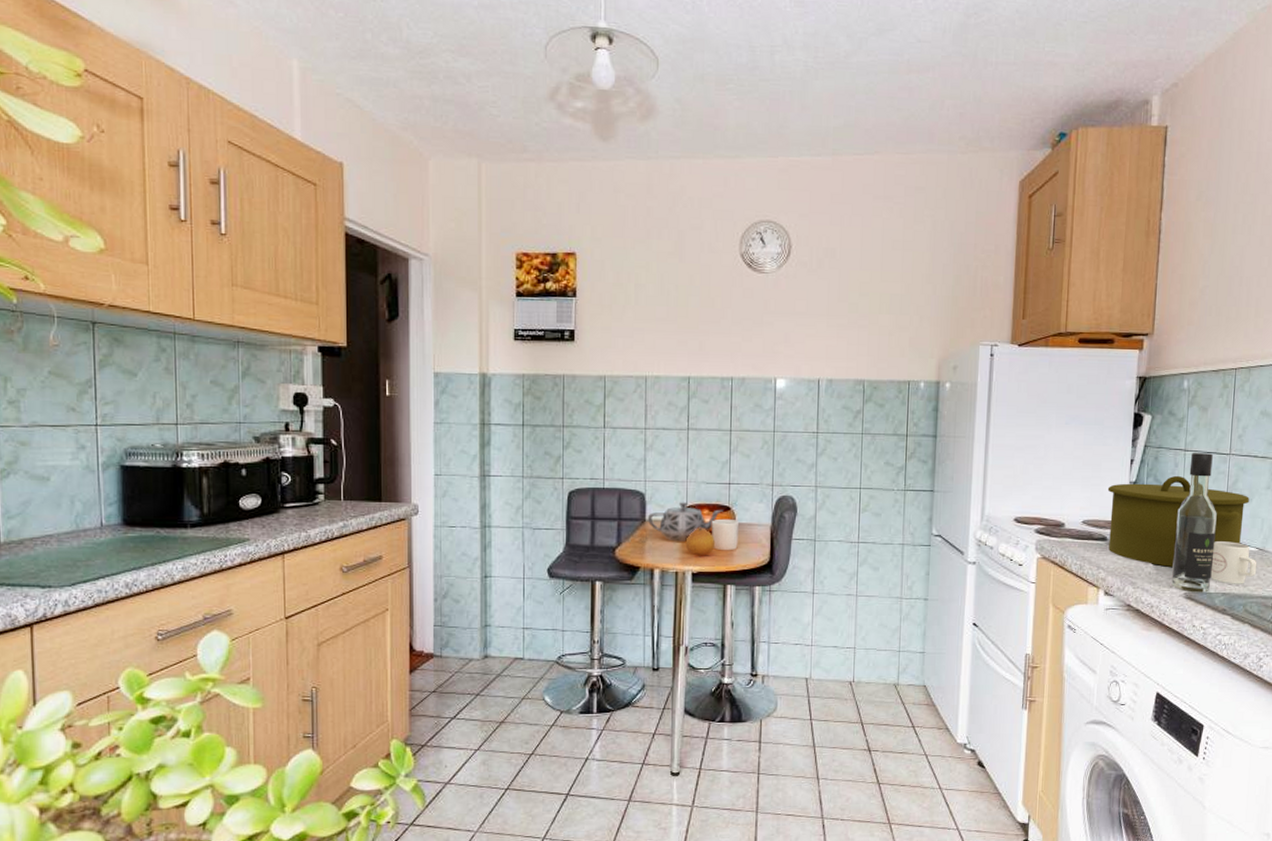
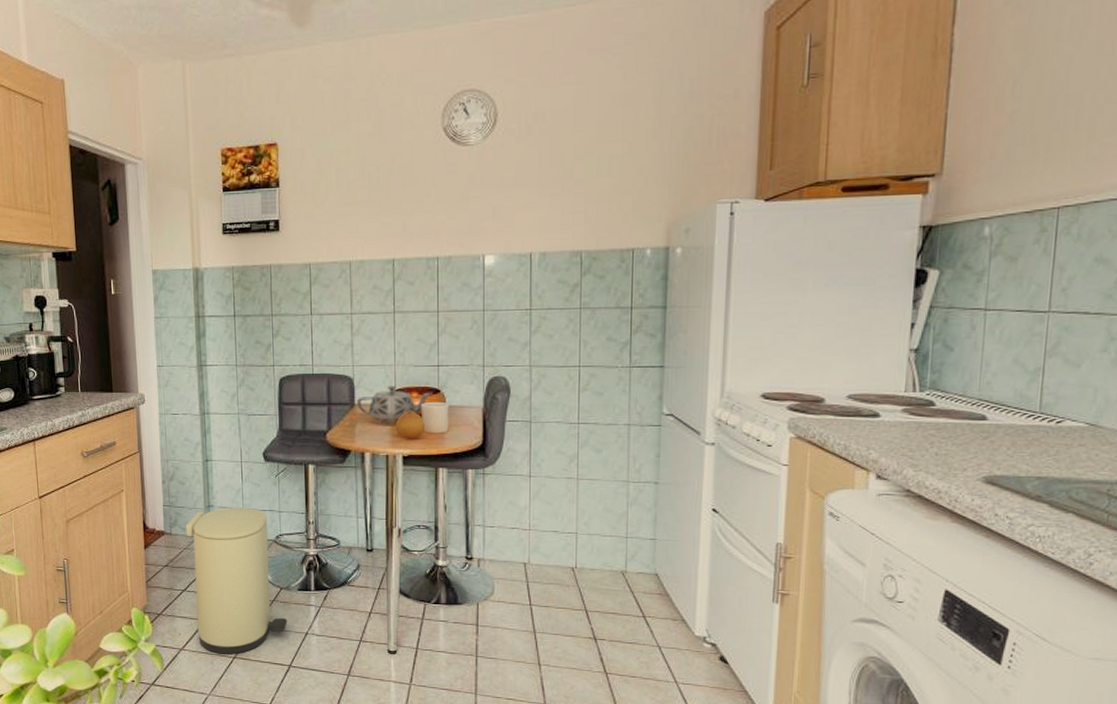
pedal bin: none [458,626,567,786] -> present [186,507,288,655]
cooking pot: present [1107,475,1249,567] -> none [880,339,1077,446]
bottle: present [1170,453,1217,594] -> none [964,312,1030,478]
mug: present [1210,541,1257,584] -> none [1020,416,1087,466]

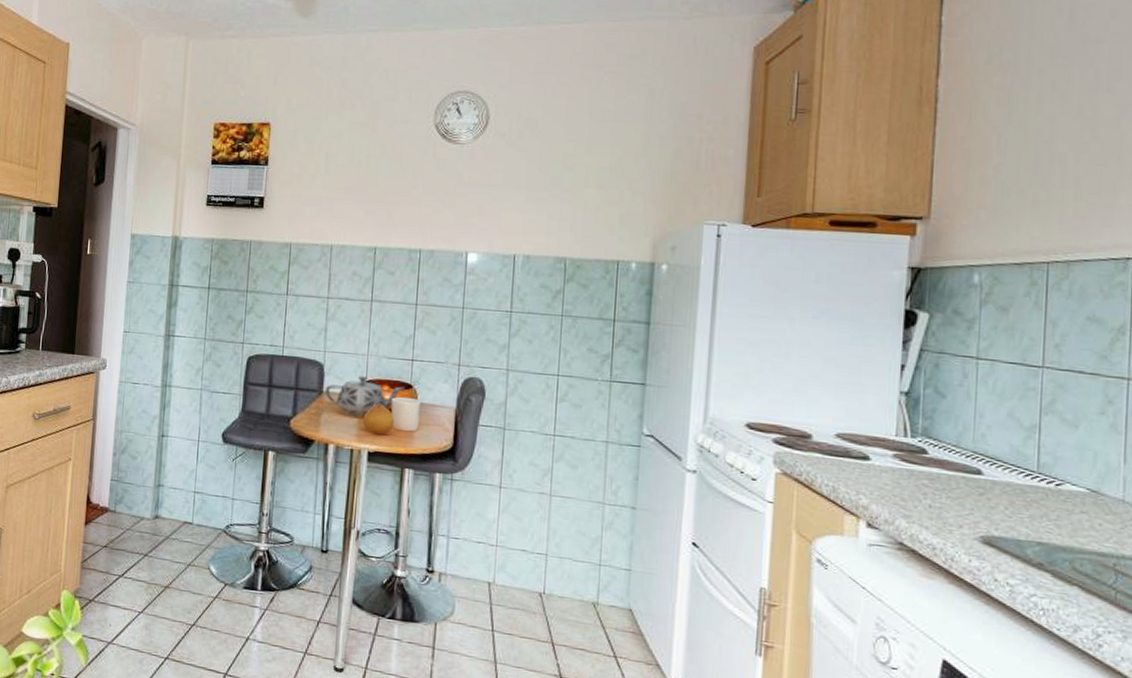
pedal bin: present [186,507,288,655] -> none [130,488,229,655]

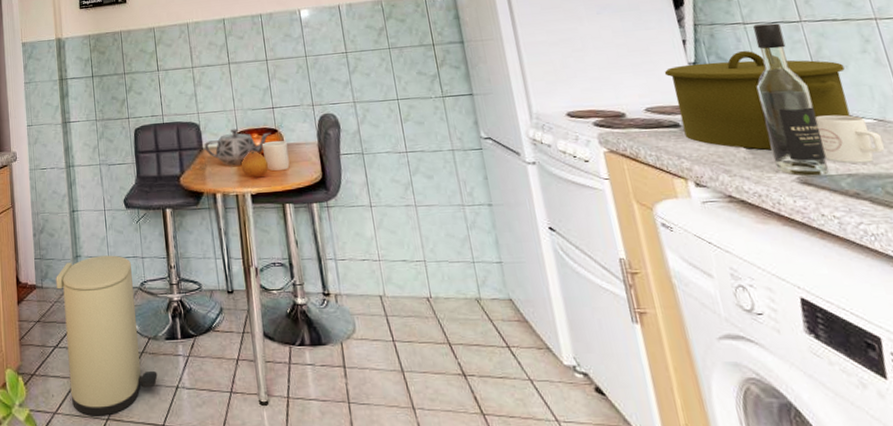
pedal bin: none [130,488,229,655] -> present [56,255,158,416]
cooking pot: none [869,388,1074,501] -> present [664,50,851,150]
bottle: none [960,362,1026,540] -> present [753,23,830,177]
mug: none [1018,475,1089,534] -> present [815,114,886,163]

